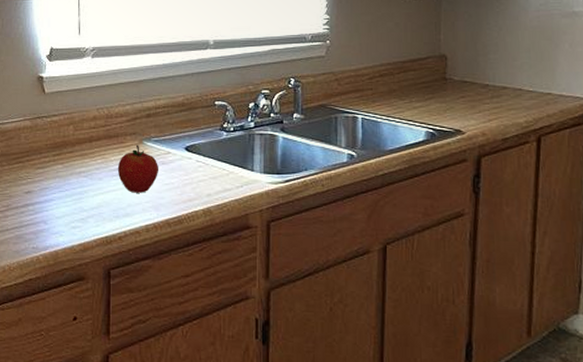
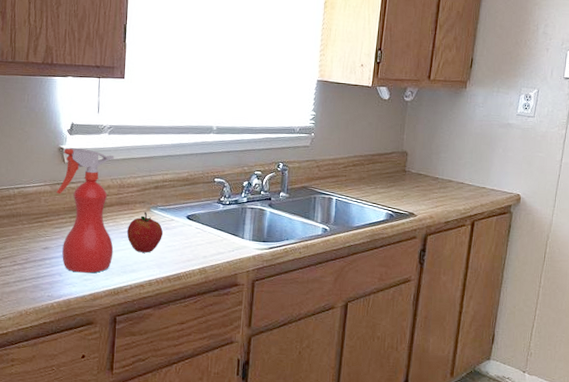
spray bottle: none [37,75,104,220] -> present [56,147,114,273]

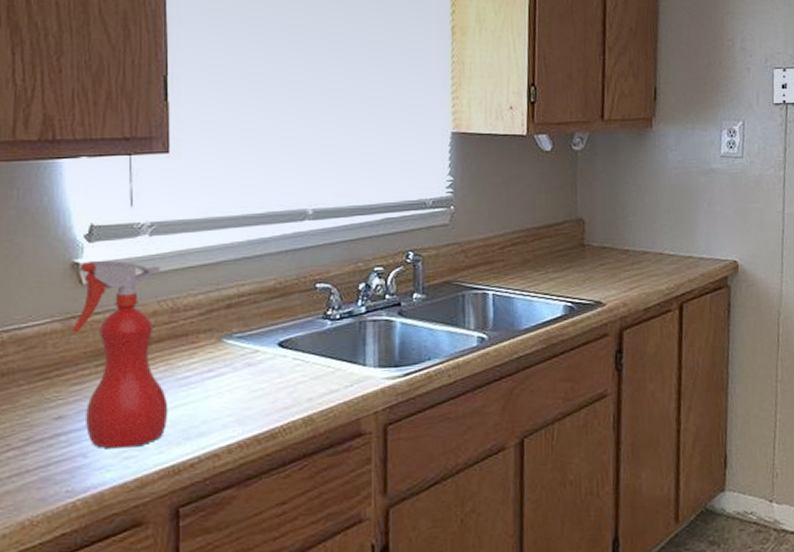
apple: present [126,211,164,253] -> none [187,343,245,406]

